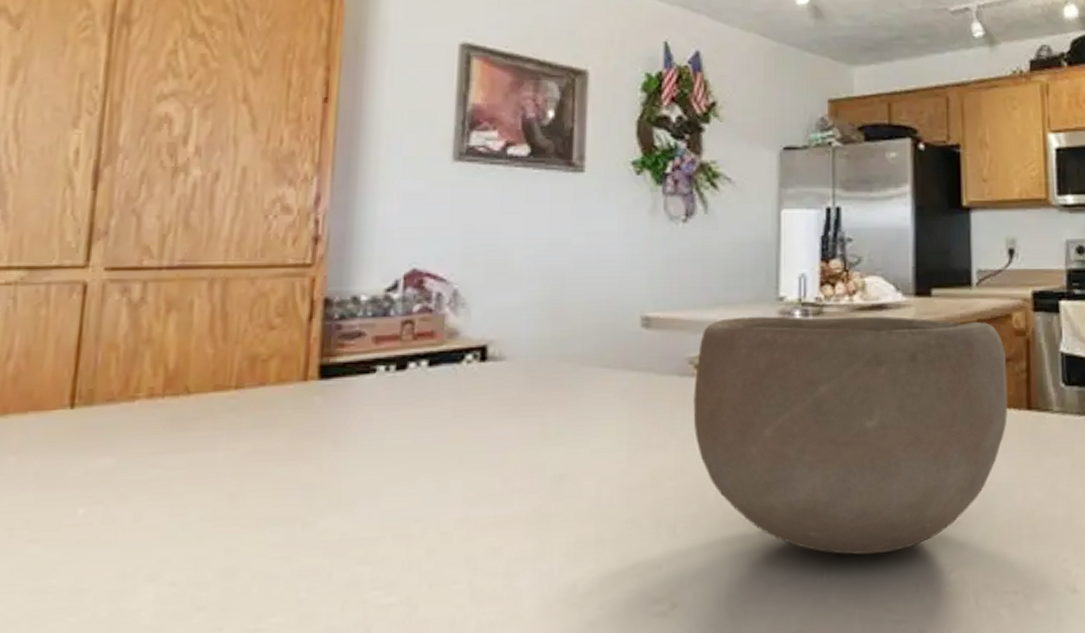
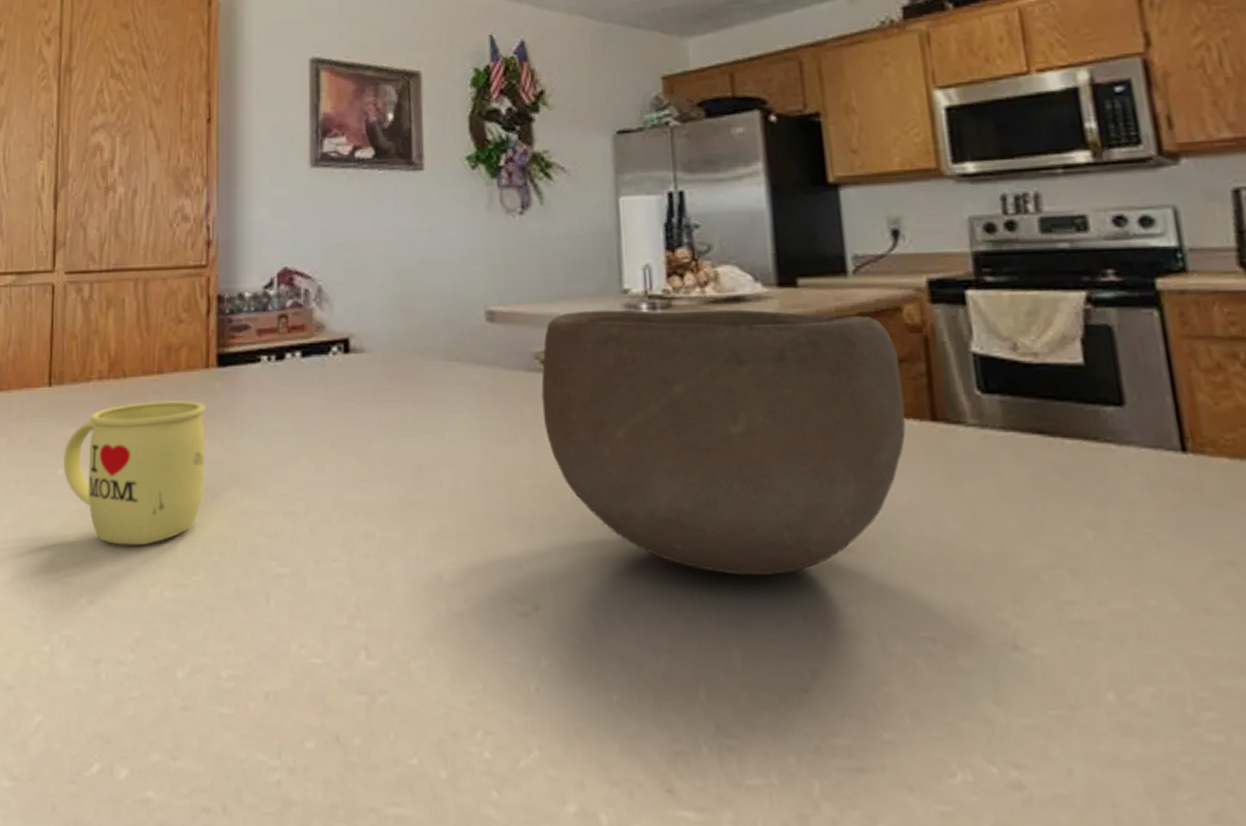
mug: none [87,418,301,593] -> present [63,400,206,546]

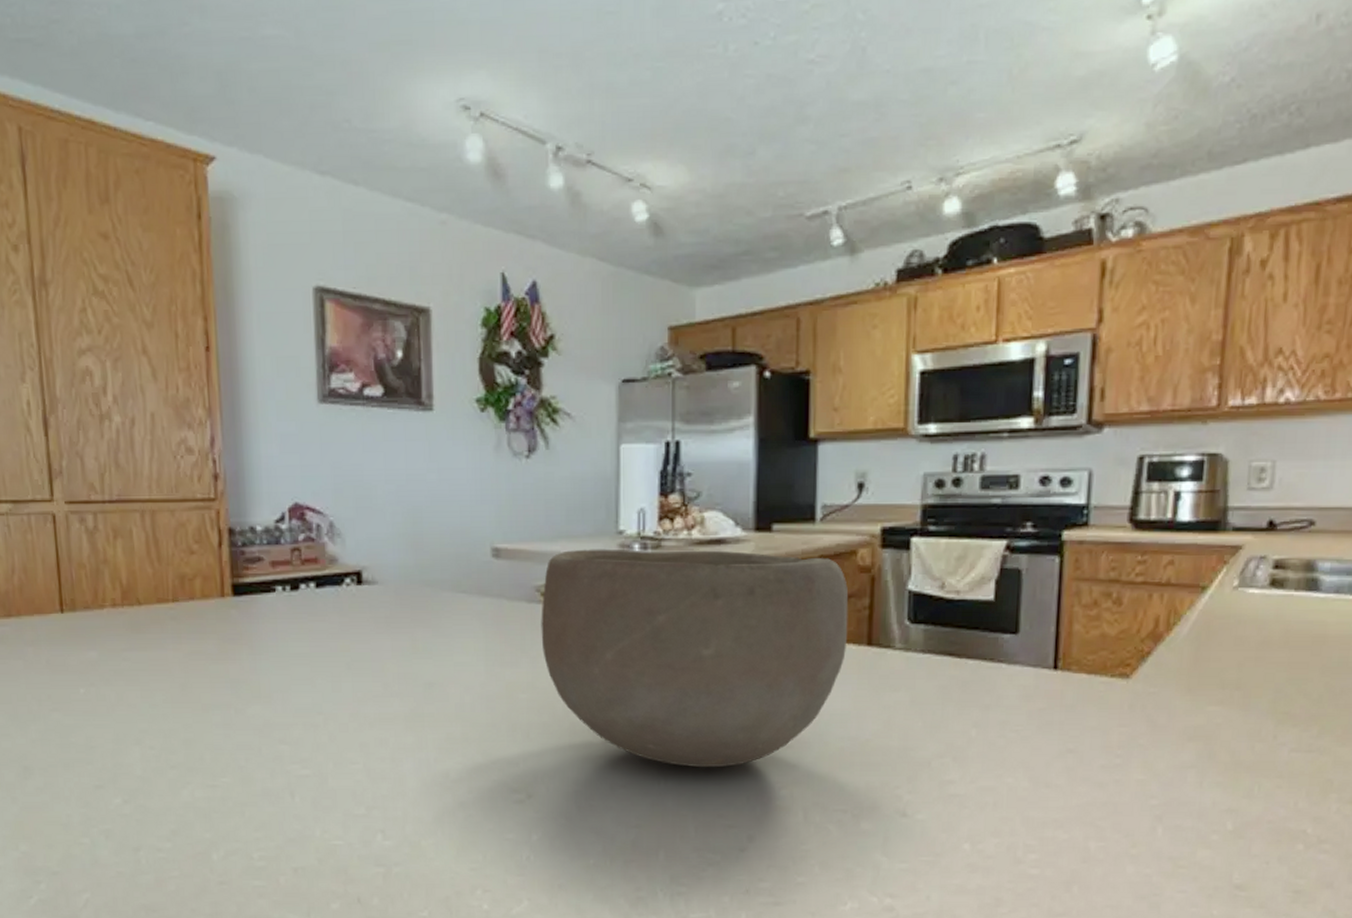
mug: present [63,400,206,546] -> none [84,627,227,754]

